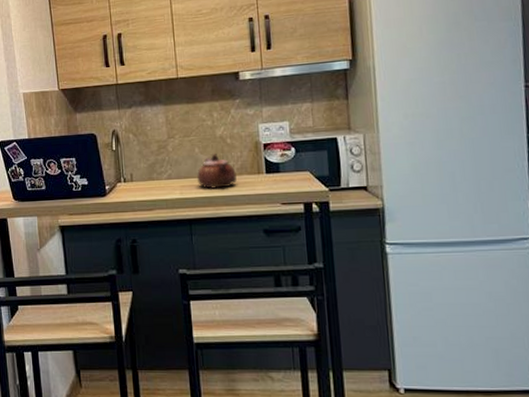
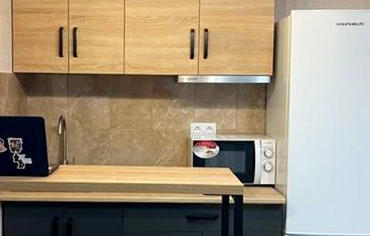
teapot: present [196,153,237,189] -> none [132,145,168,177]

